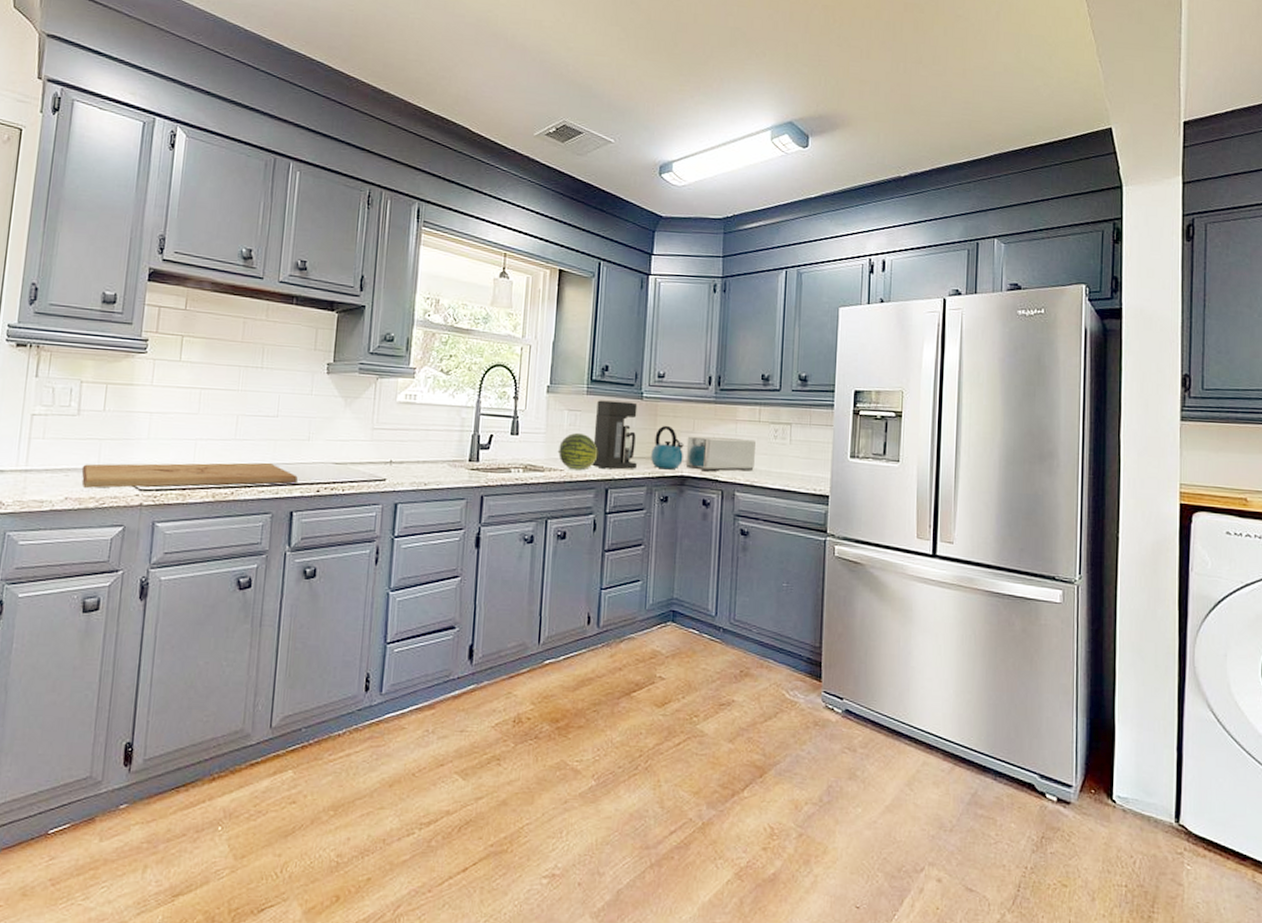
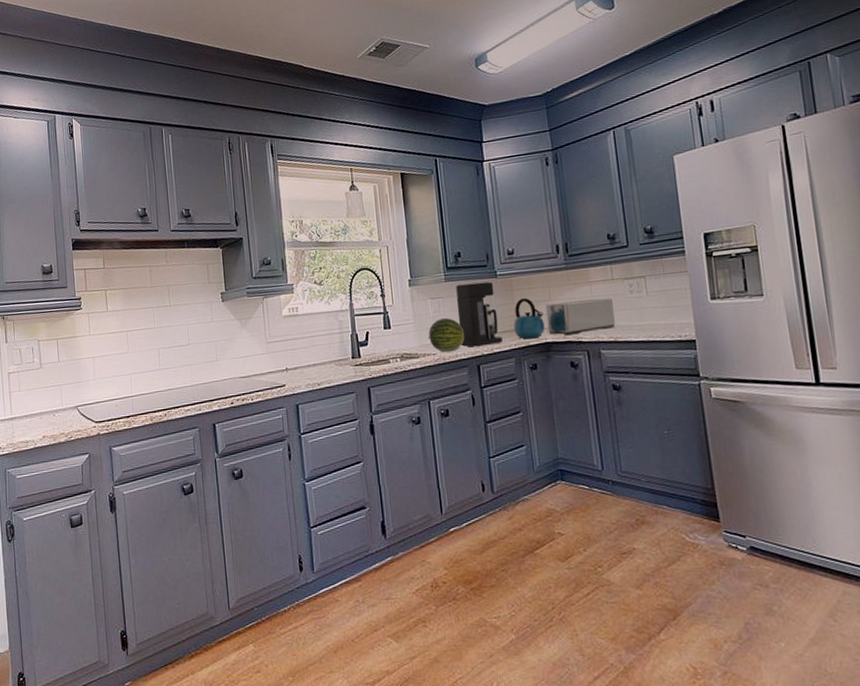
cutting board: present [81,462,299,489] -> none [50,384,215,426]

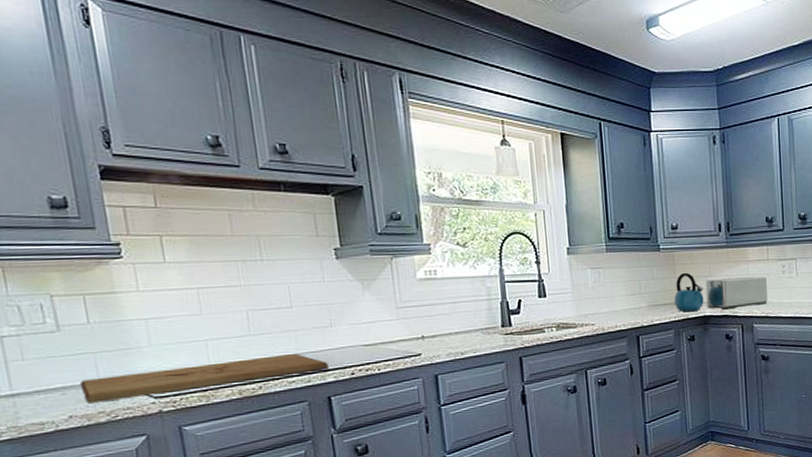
cutting board: none [50,384,215,426] -> present [79,353,330,404]
fruit: present [428,317,465,353] -> none [586,288,626,323]
coffee maker: present [456,281,503,347] -> none [617,255,663,319]

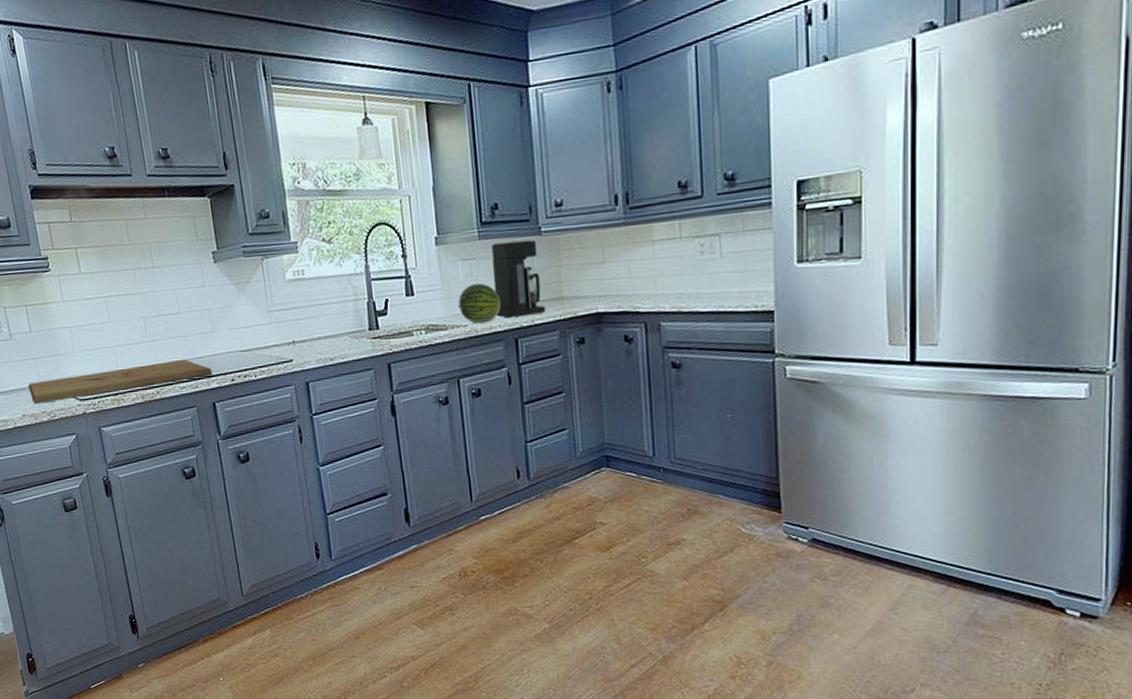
fruit: none [586,288,626,323] -> present [457,283,502,324]
coffee maker: none [617,255,663,319] -> present [491,240,545,318]
kettle: present [674,272,704,312] -> none [559,259,596,309]
toaster: present [705,276,768,310] -> none [597,260,680,305]

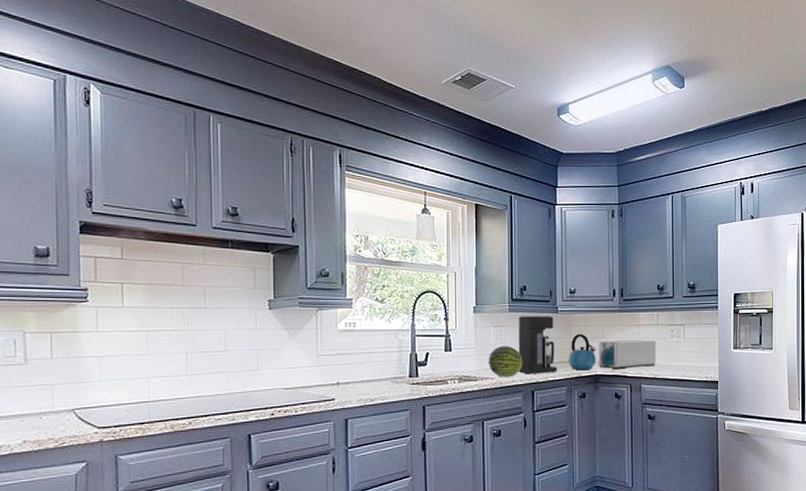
cutting board: present [28,358,213,404] -> none [36,392,253,430]
kettle: none [559,259,596,309] -> present [569,333,596,371]
toaster: none [597,260,680,305] -> present [598,339,656,370]

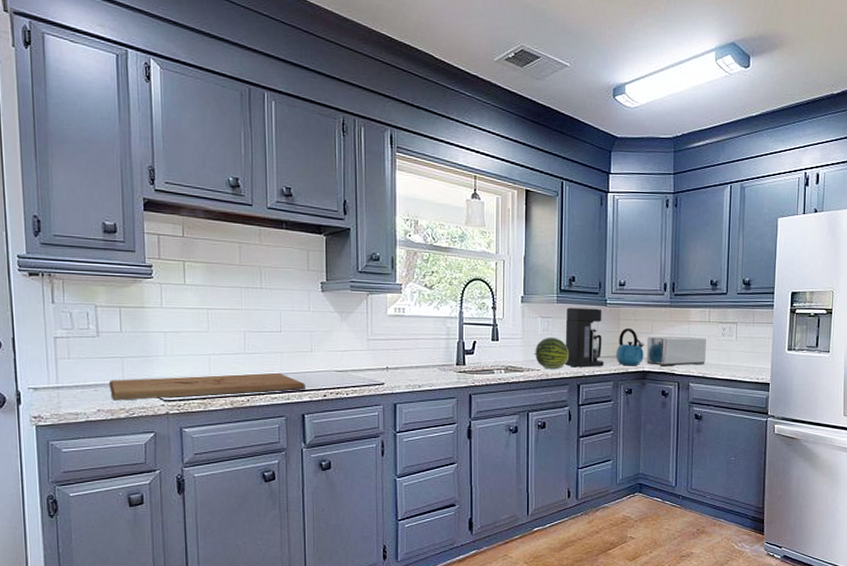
cutting board: none [36,392,253,430] -> present [108,372,307,401]

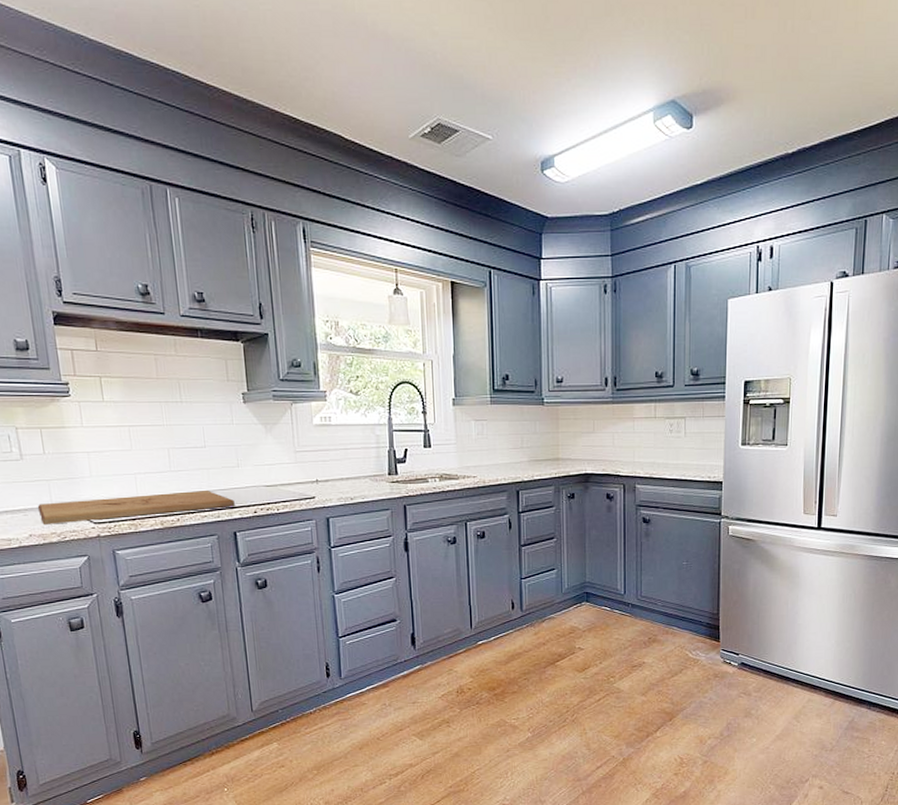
fruit: present [534,337,570,370] -> none [469,441,507,476]
coffee maker: present [565,308,604,368] -> none [500,408,543,473]
kettle: present [616,327,644,366] -> none [556,427,586,469]
toaster: present [646,336,706,367] -> none [588,434,652,468]

